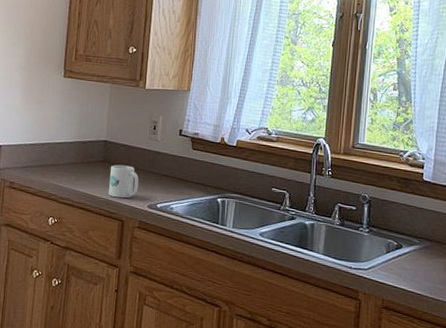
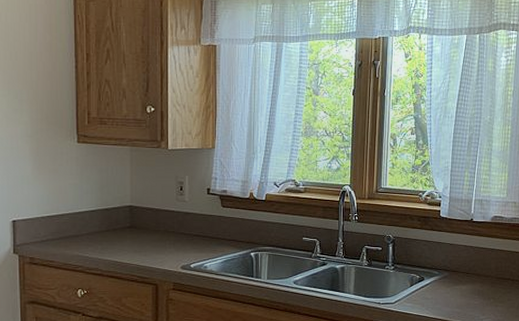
mug: present [108,164,139,199] -> none [138,229,170,262]

